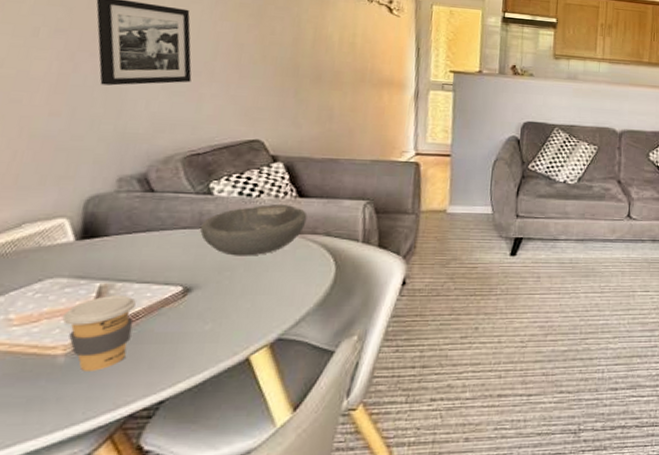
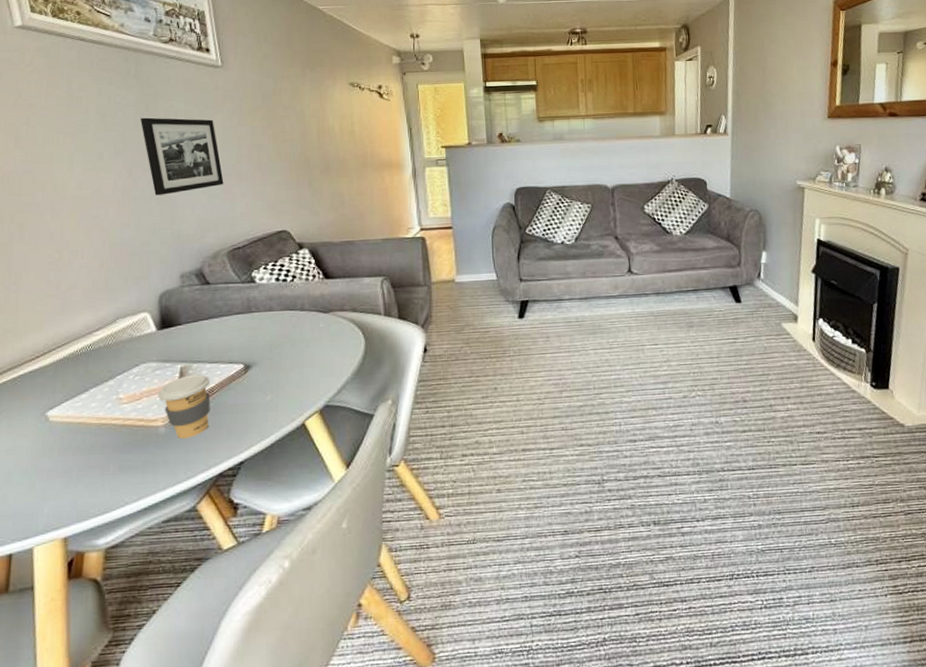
bowl: present [200,204,307,256] -> none [250,286,335,335]

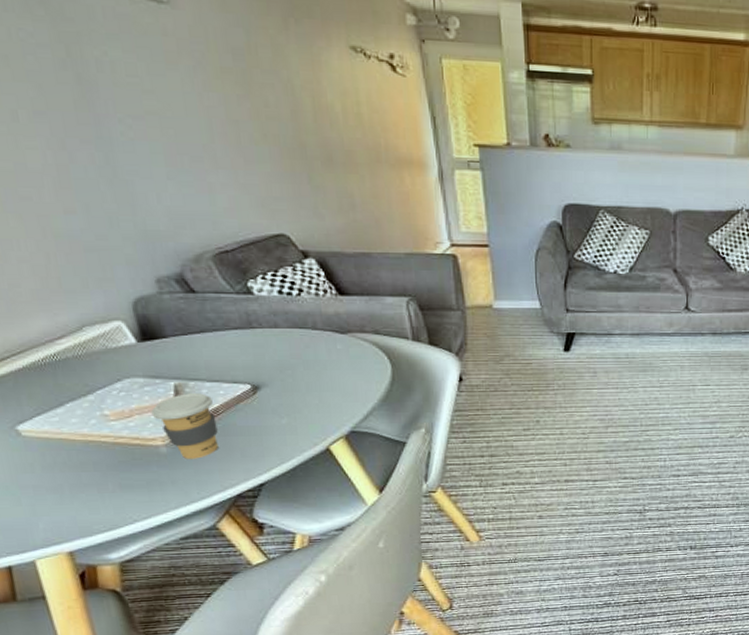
picture frame: present [141,117,224,195] -> none [62,66,195,177]

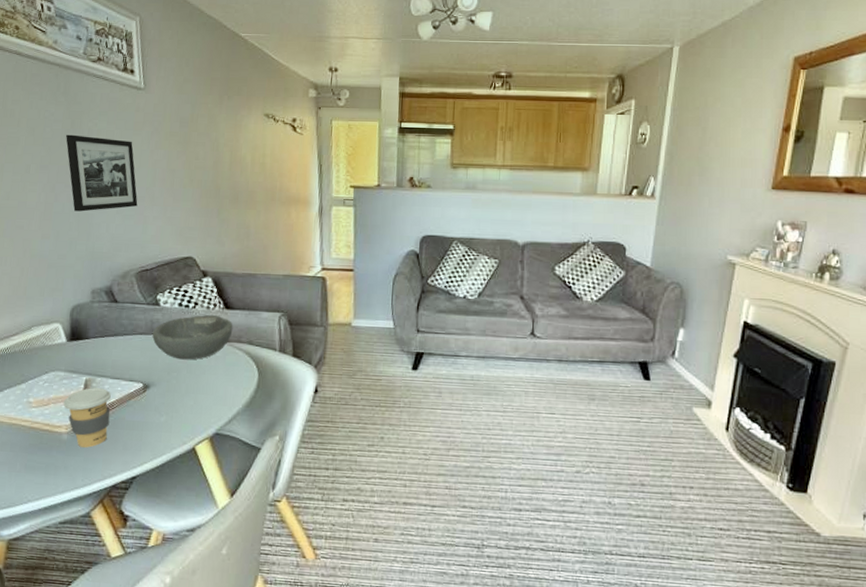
picture frame: none [62,66,195,177] -> present [66,134,138,212]
bowl: none [251,303,353,355] -> present [152,315,233,360]

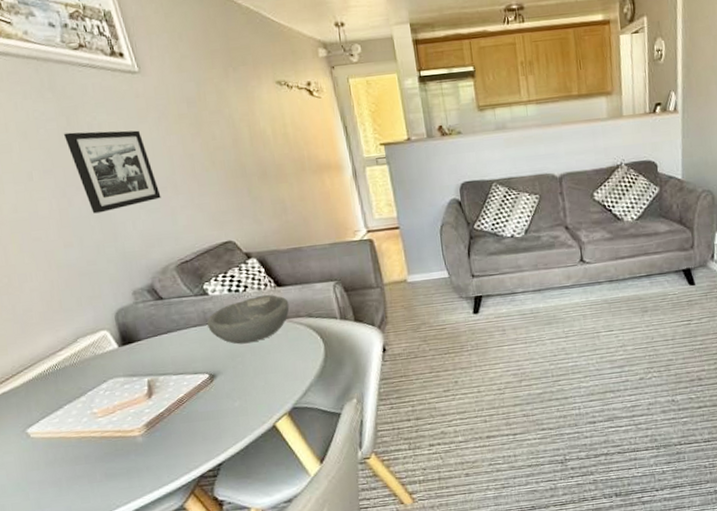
coffee cup: present [63,388,111,448] -> none [129,386,184,446]

